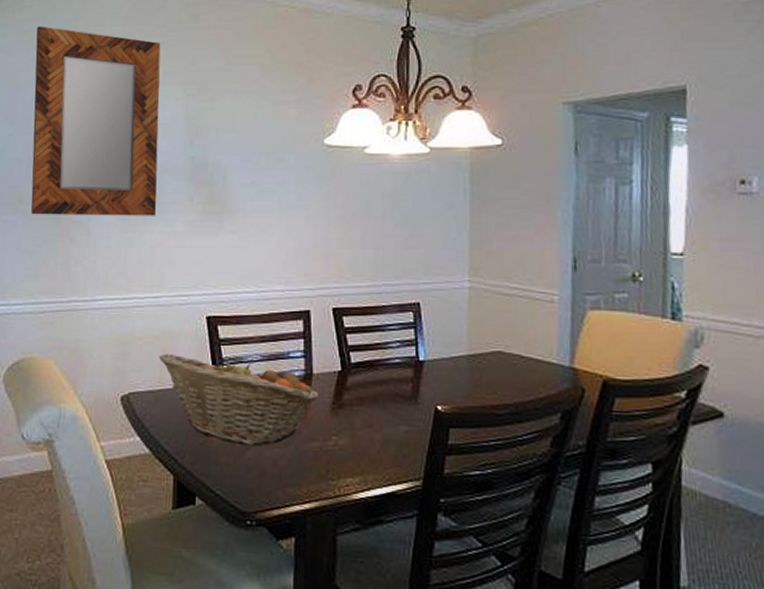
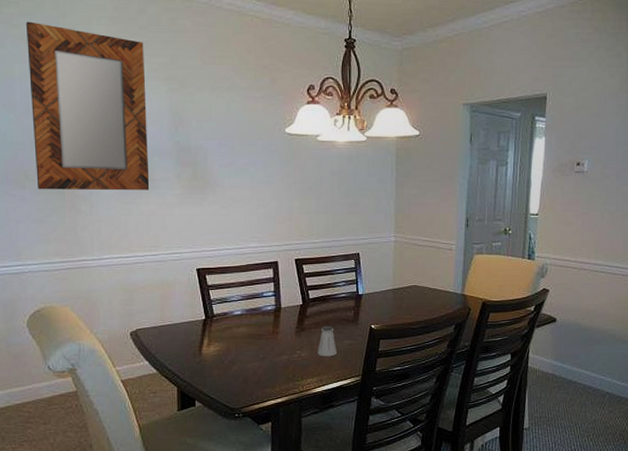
fruit basket: present [159,353,318,446] -> none [160,298,286,362]
saltshaker: none [361,402,388,448] -> present [317,325,337,357]

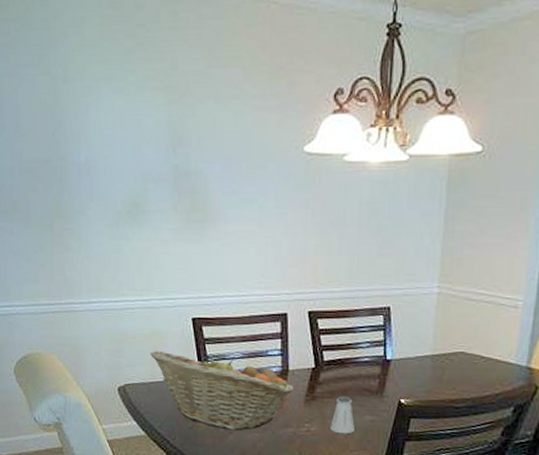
home mirror: present [26,21,150,191] -> none [16,27,143,224]
fruit basket: none [160,298,286,362] -> present [150,350,294,431]

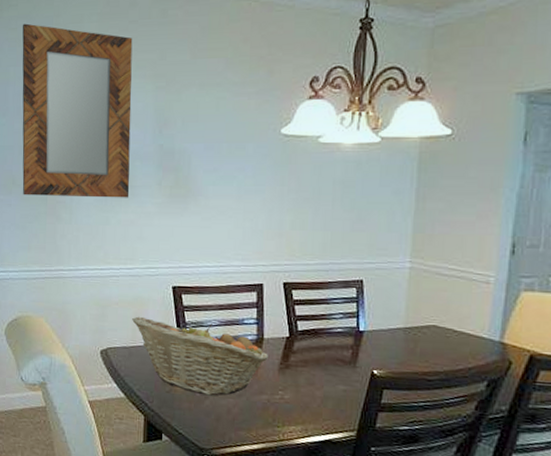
home mirror: none [16,27,143,224] -> present [22,23,133,198]
saltshaker: present [330,395,355,434] -> none [304,364,328,403]

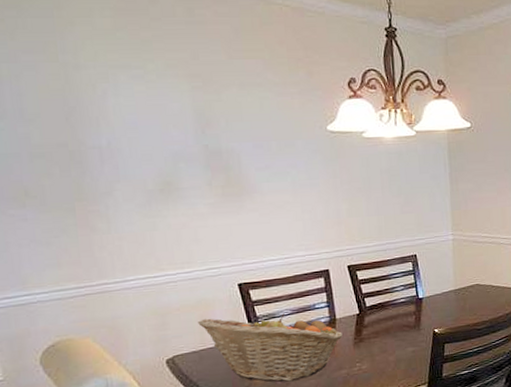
home mirror: present [22,23,133,198] -> none [12,14,177,208]

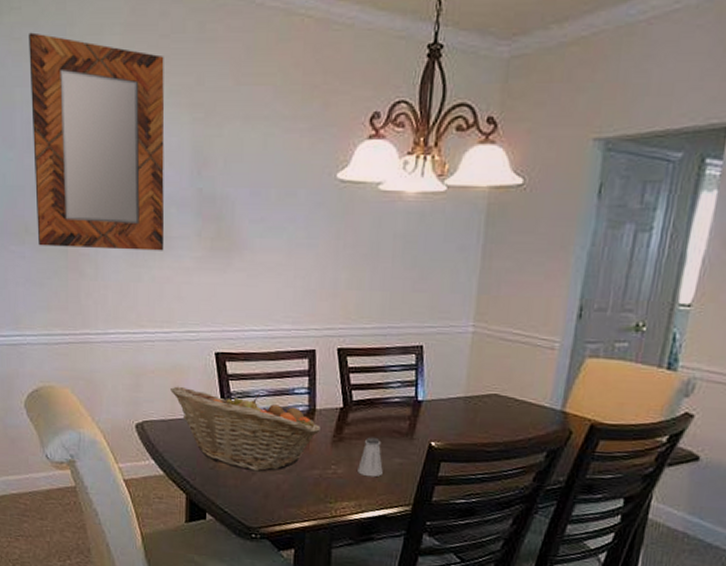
home mirror: none [12,14,177,208] -> present [29,32,165,251]
saltshaker: none [379,333,400,367] -> present [358,437,383,477]

